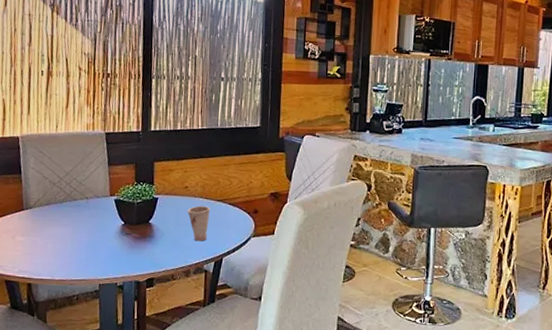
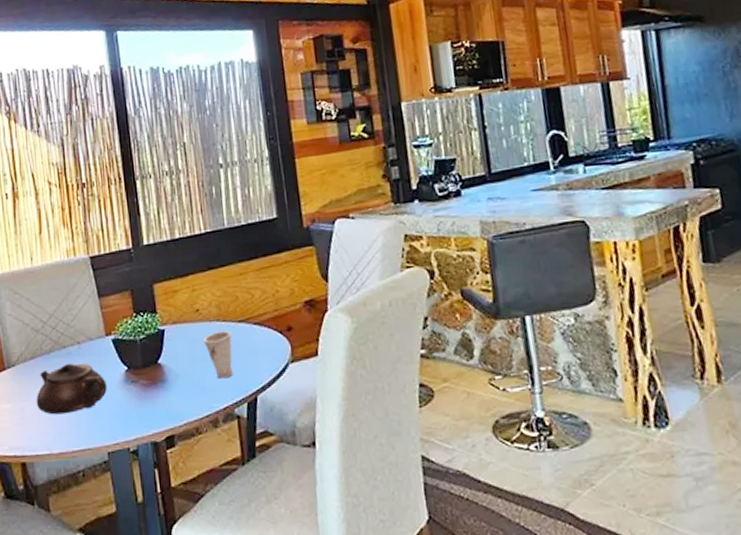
teapot: none [46,213,106,251] -> present [36,363,107,415]

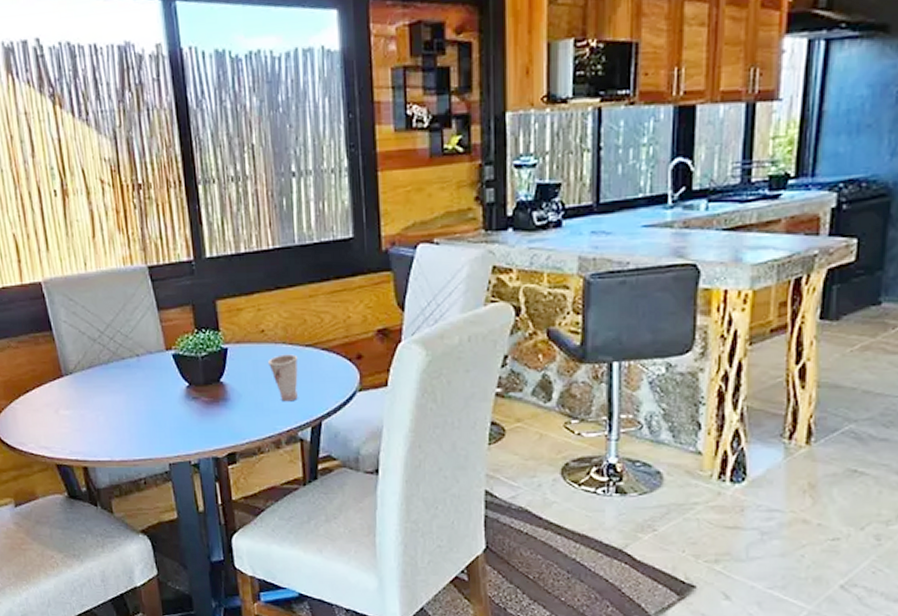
teapot: present [36,363,107,415] -> none [95,376,168,424]

